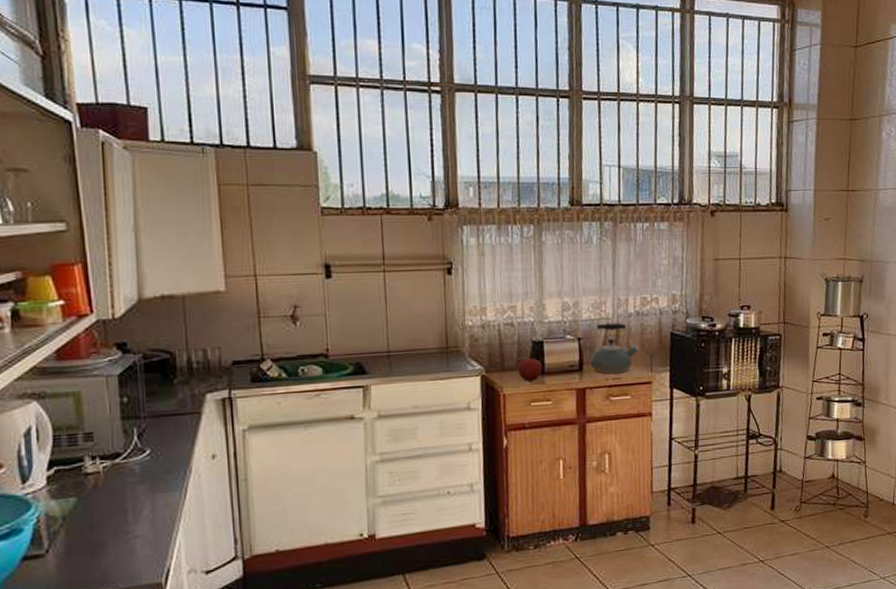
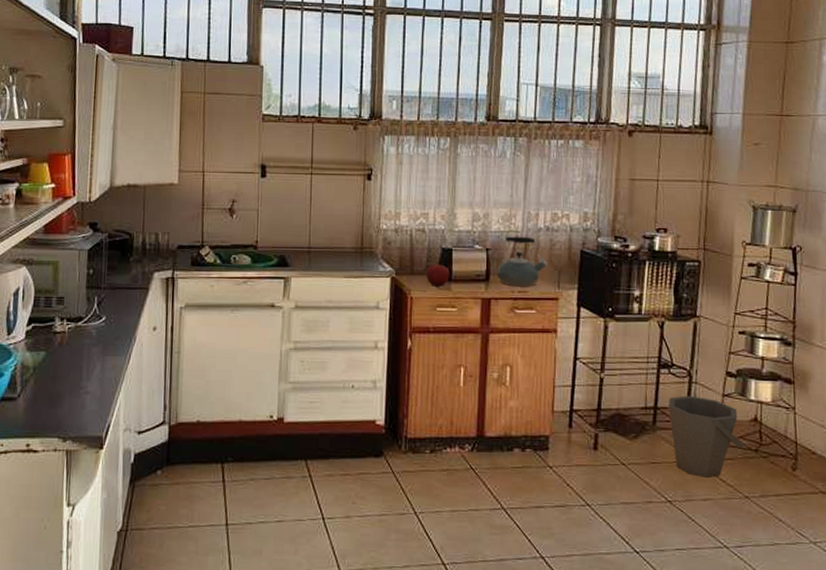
bucket: none [757,461,824,535] -> present [668,395,744,478]

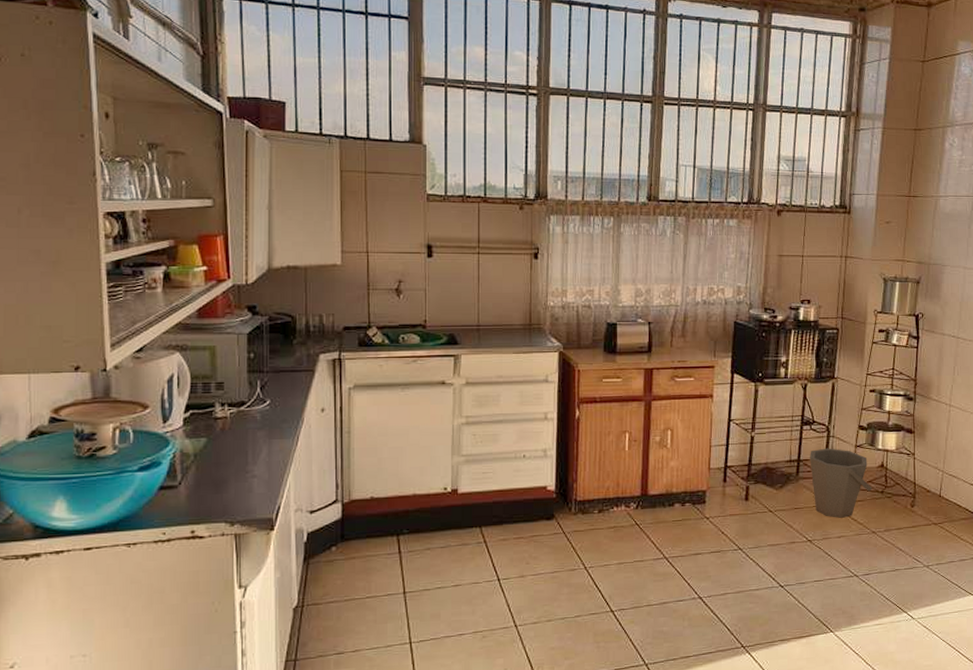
fruit: present [426,263,450,287] -> none [593,337,615,359]
kettle: present [497,236,548,287] -> none [658,310,705,357]

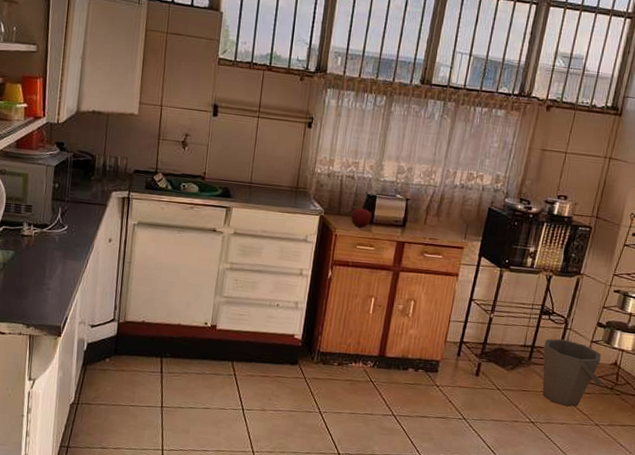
fruit: none [593,337,615,359] -> present [351,207,372,228]

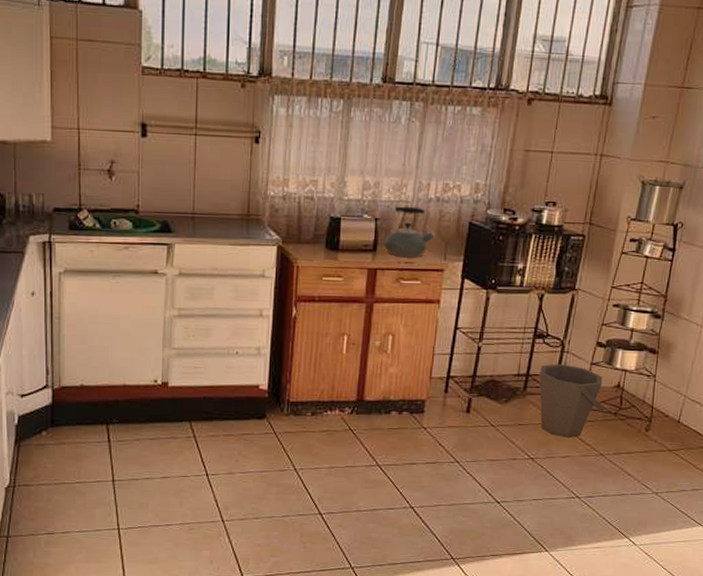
fruit: present [351,207,372,228] -> none [313,232,338,256]
kettle: none [413,189,459,236] -> present [384,206,436,258]

